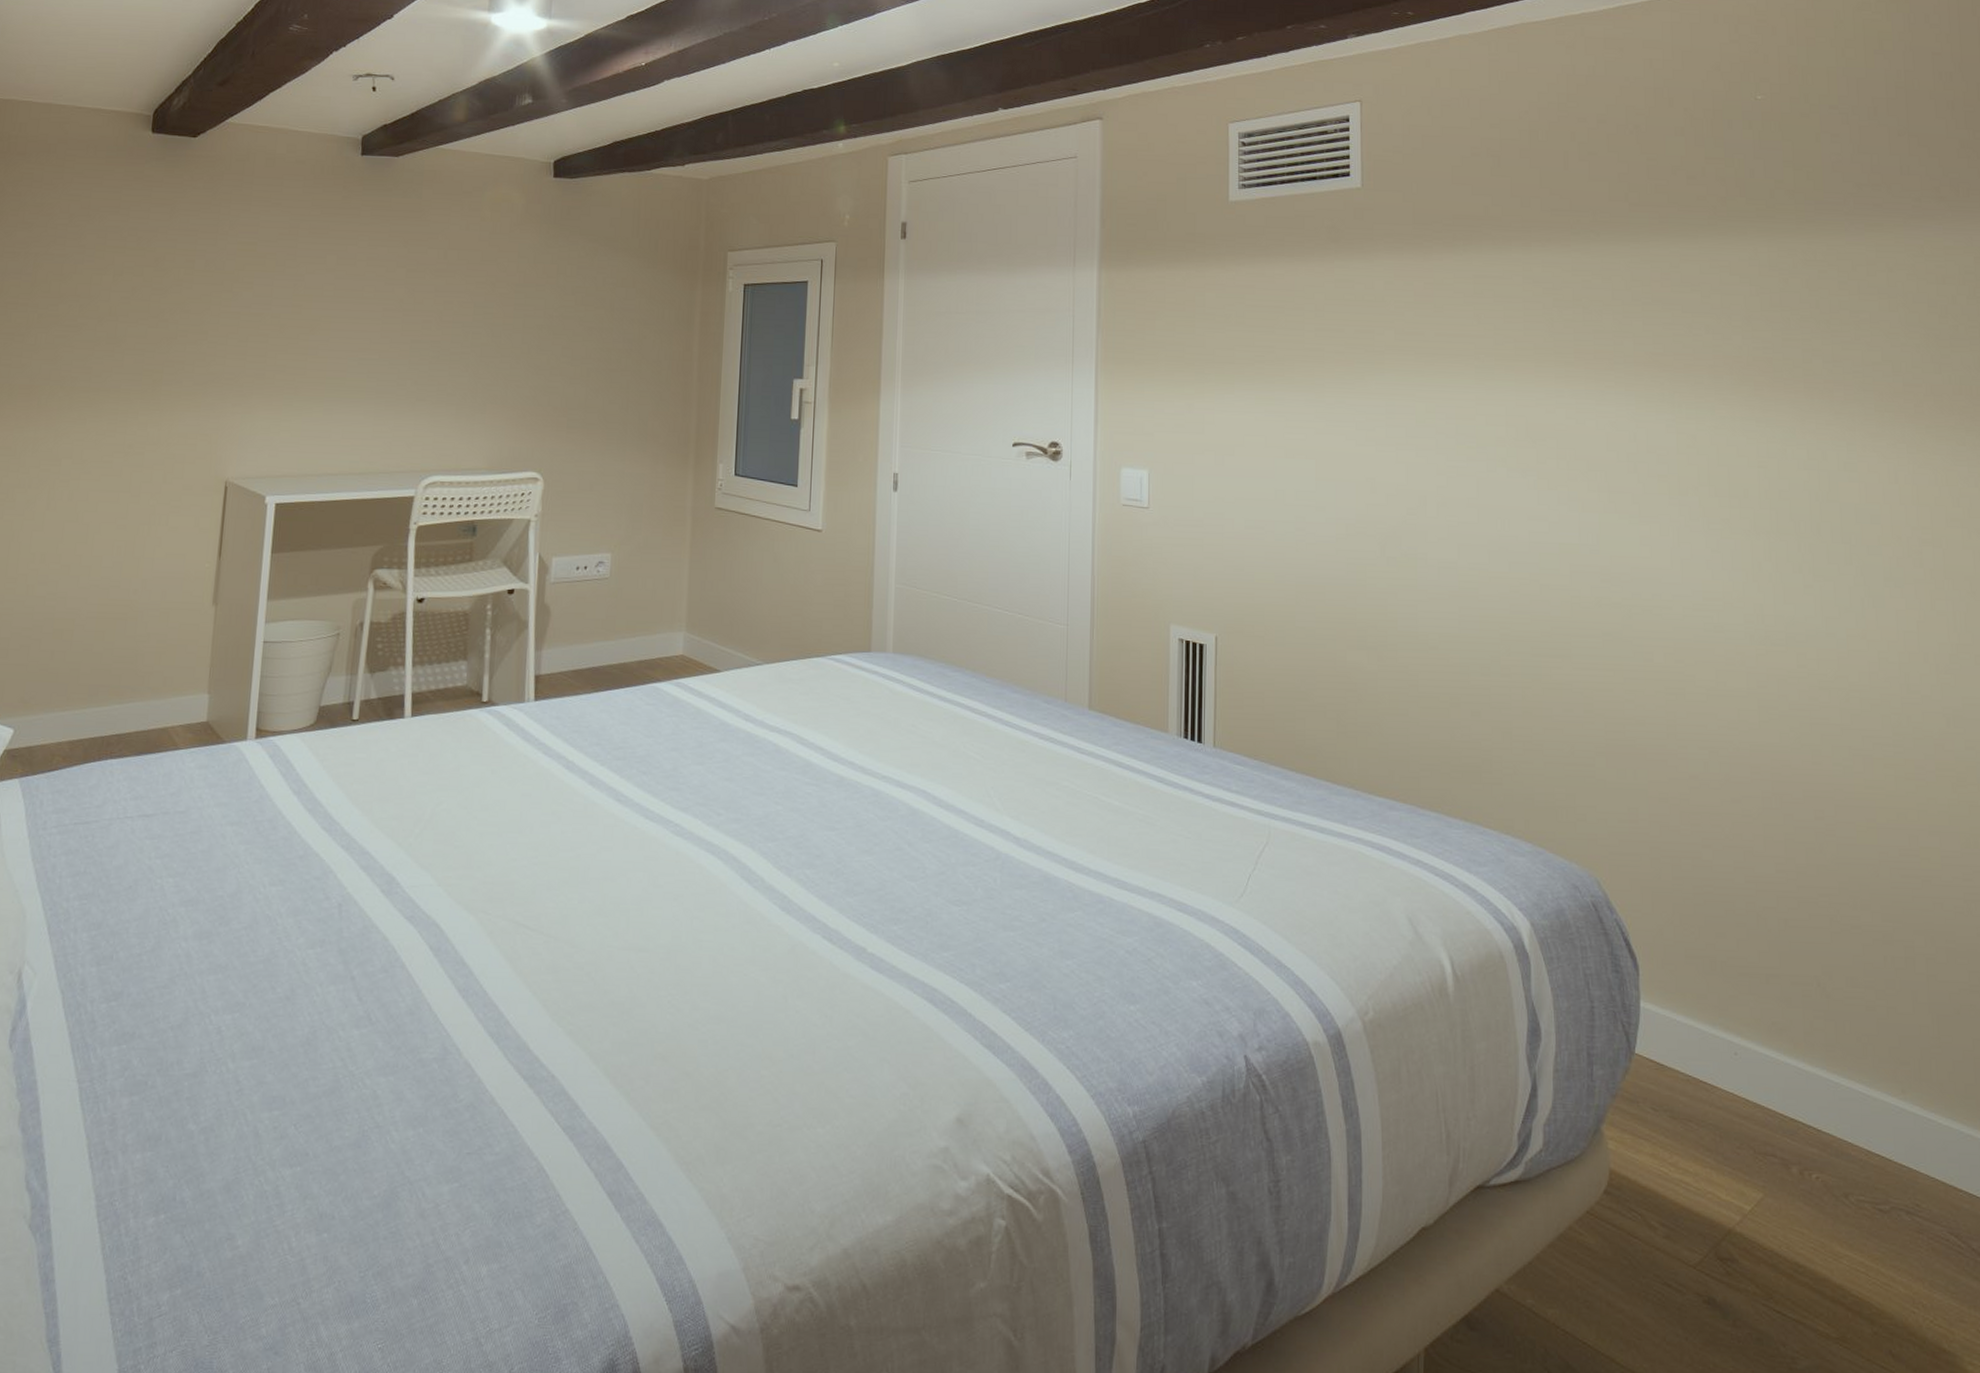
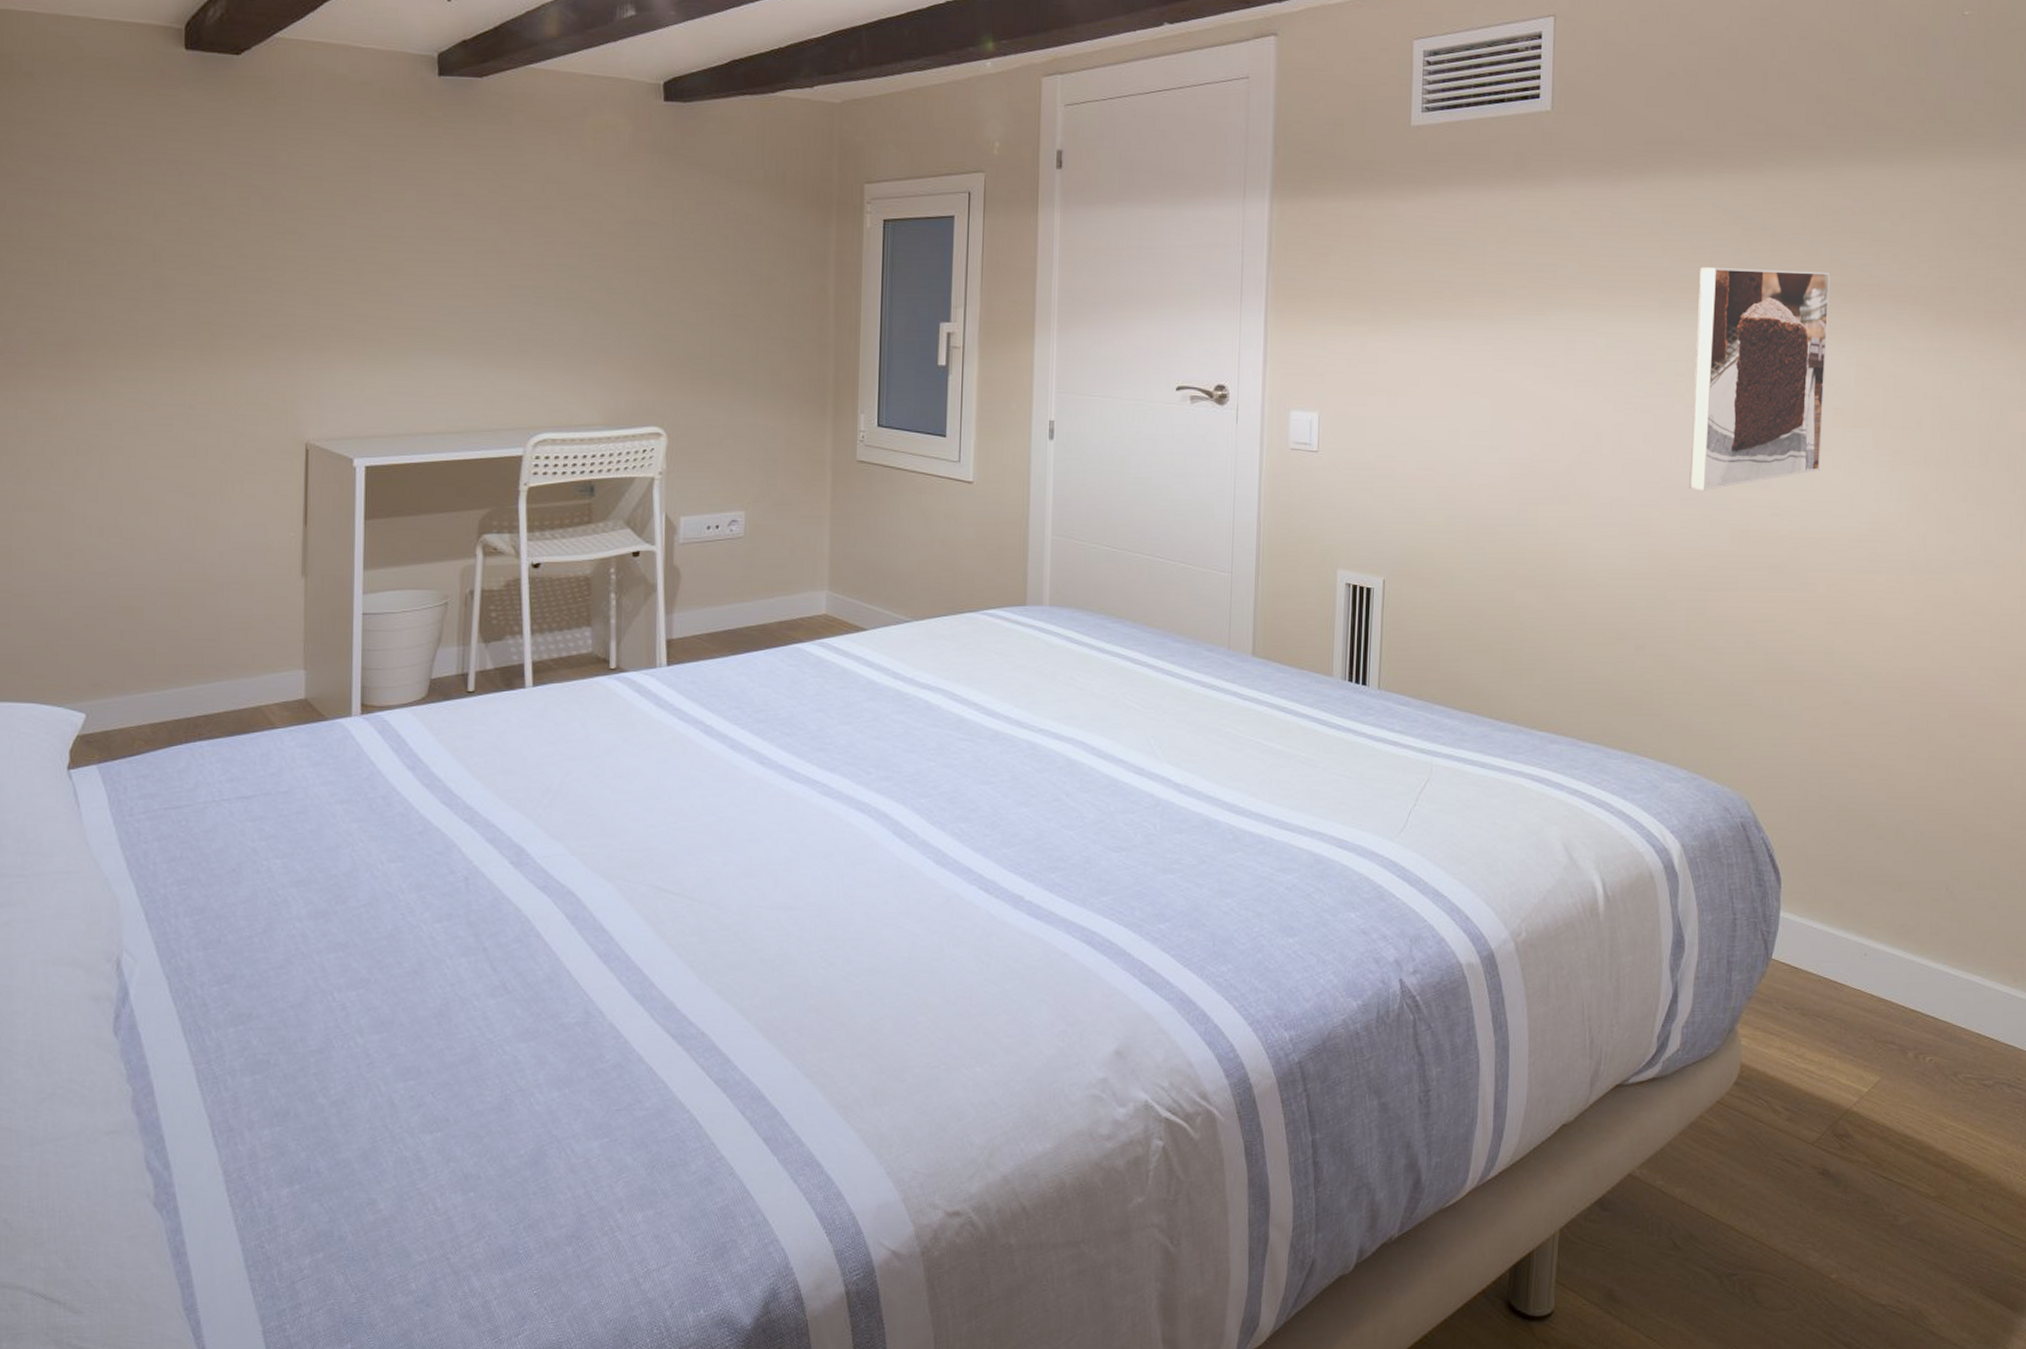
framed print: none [1514,335,1648,556] -> present [1689,266,1831,491]

